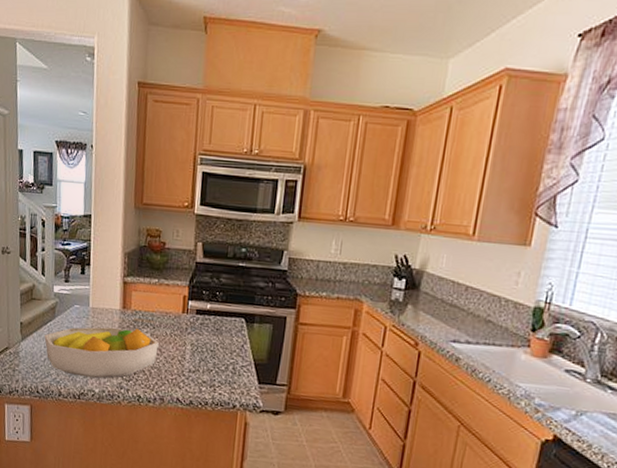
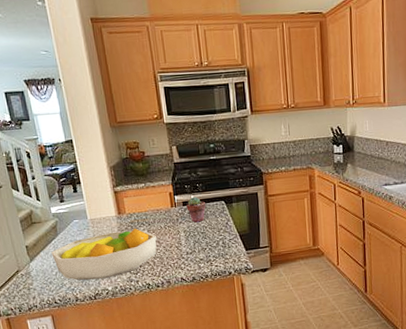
potted succulent: none [199,306,223,338] -> present [186,197,206,223]

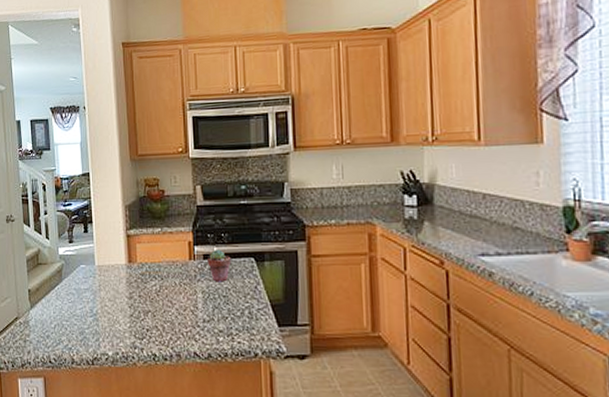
fruit bowl: present [51,228,157,280] -> none [53,281,169,341]

